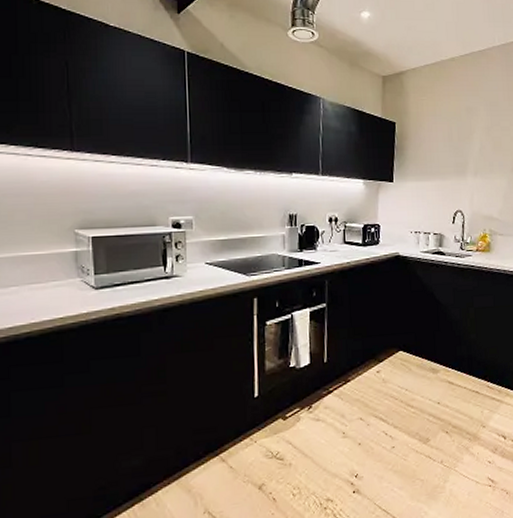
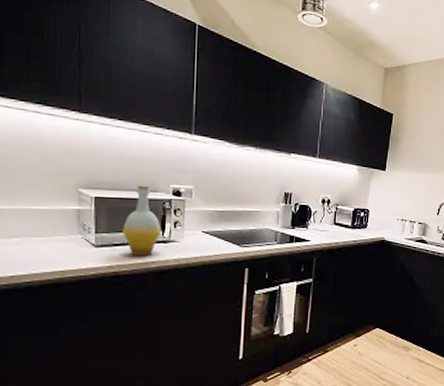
bottle: none [122,220,163,295] -> present [122,185,161,256]

